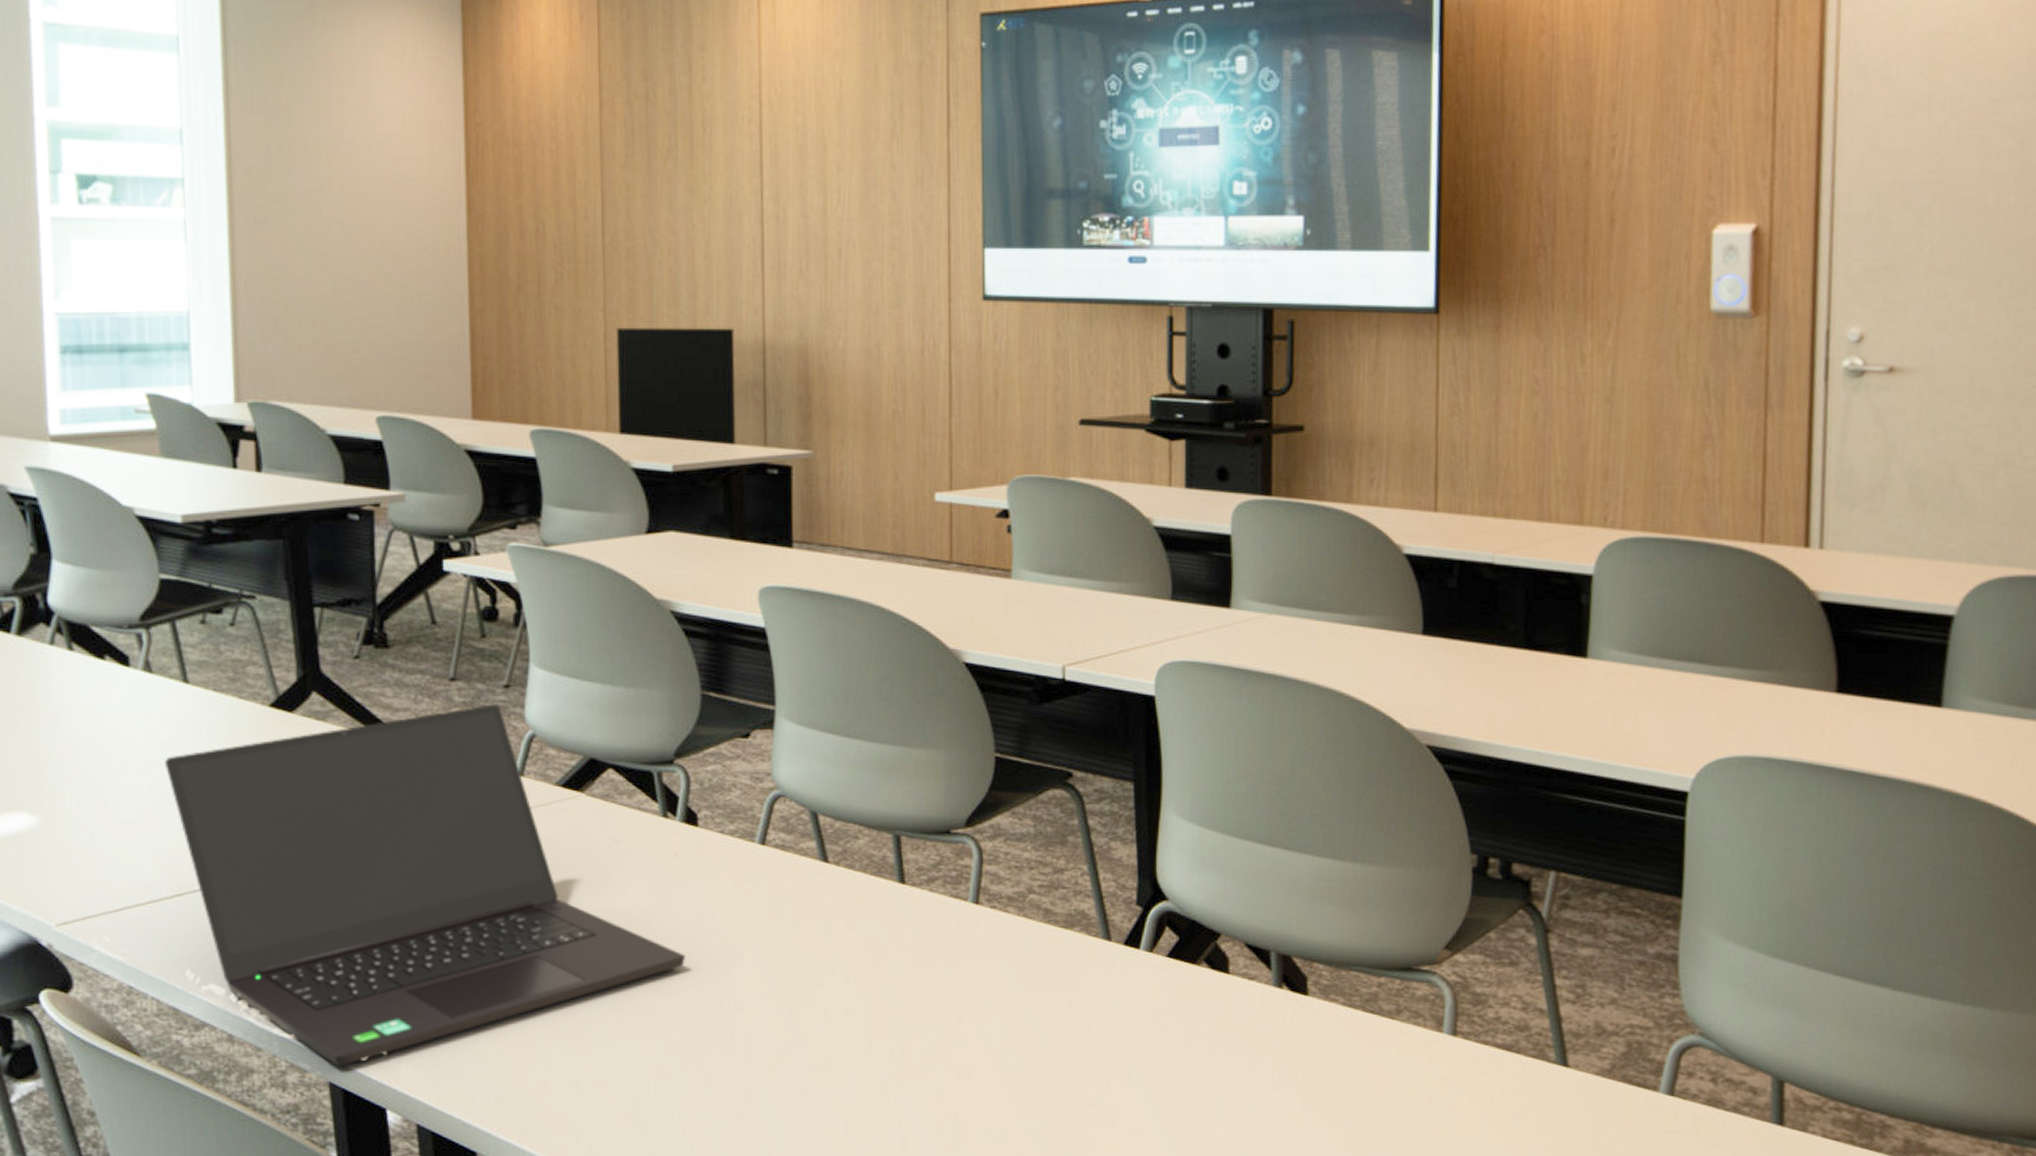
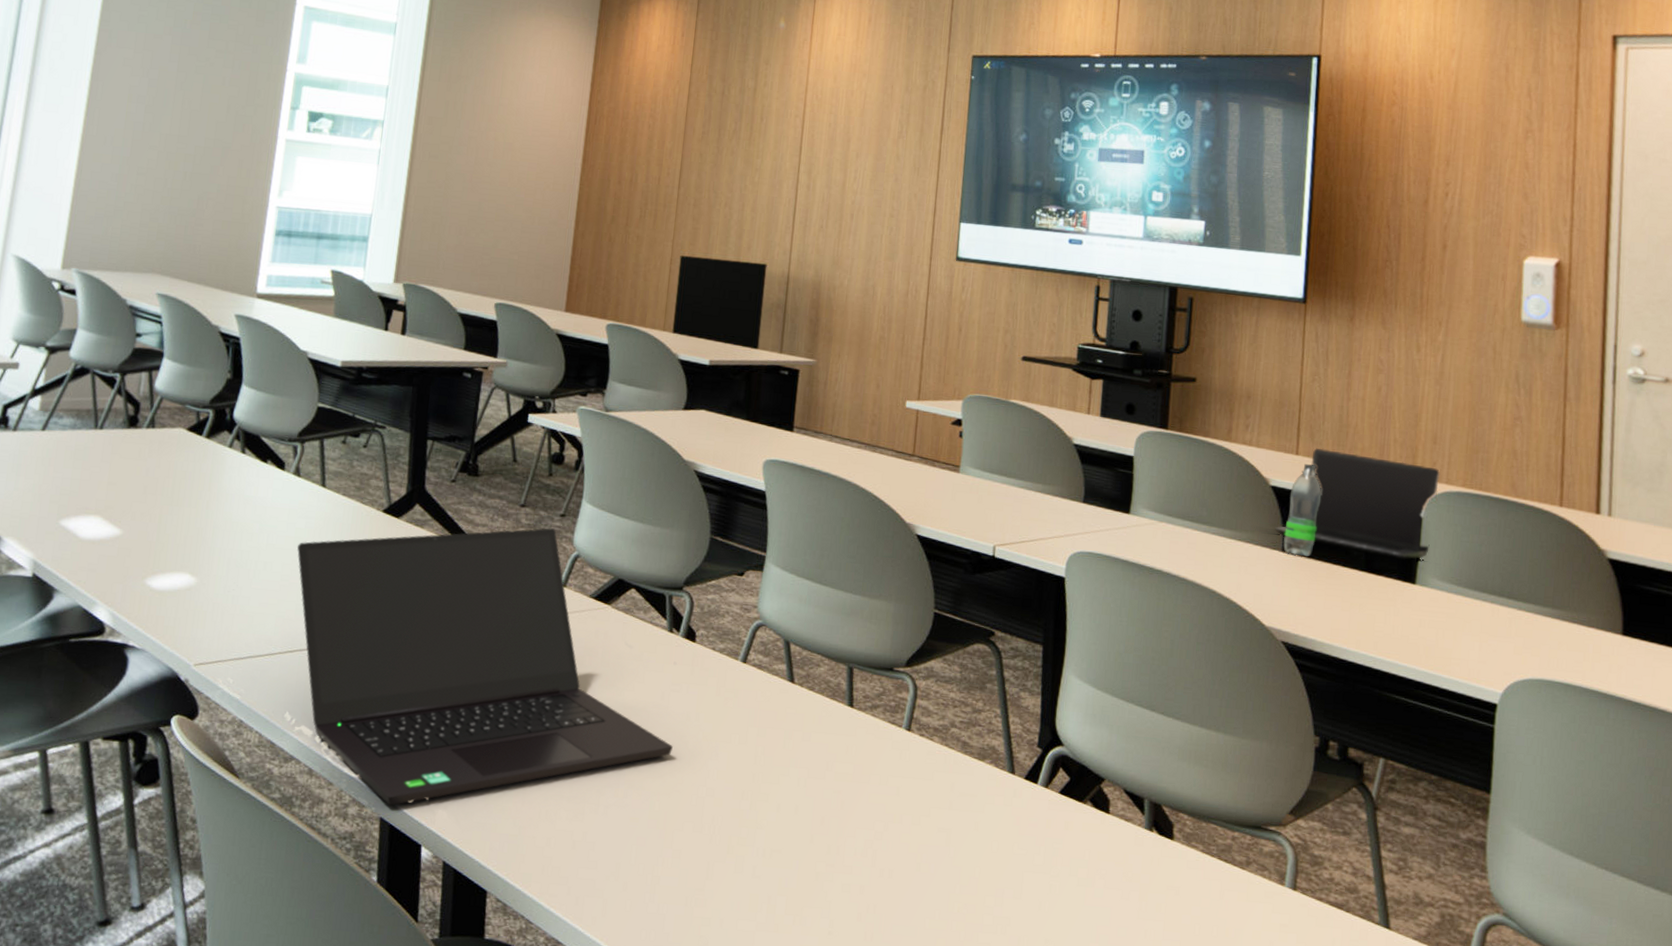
laptop computer: none [1412,500,1614,631] -> present [1275,447,1441,561]
bottle: none [1423,521,1468,639] -> present [1283,463,1322,557]

